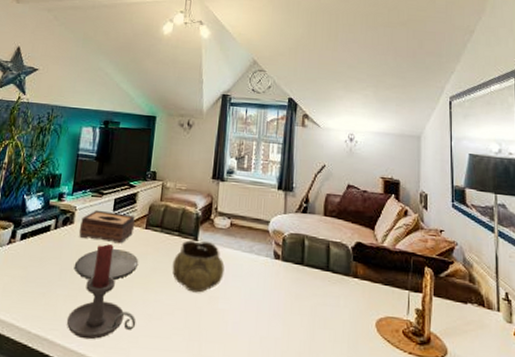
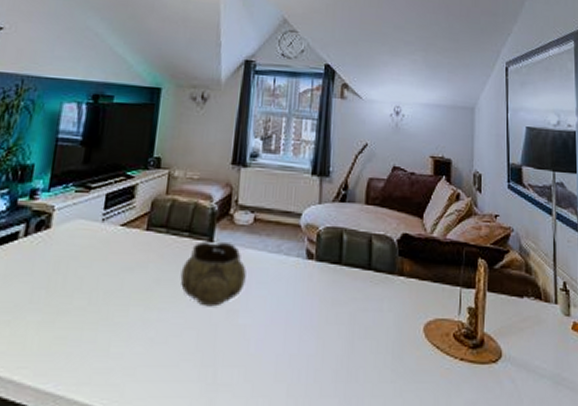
candle holder: present [66,244,136,340] -> none [39,252,134,377]
plate: present [74,249,139,280] -> none [50,258,138,300]
tissue box: present [79,209,135,244] -> none [57,209,133,251]

